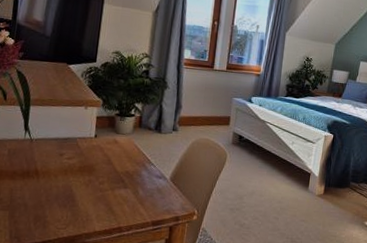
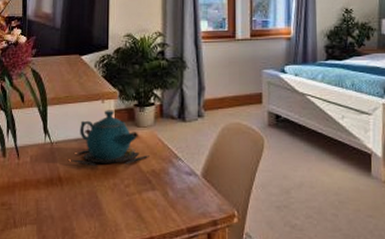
teapot: none [49,115,125,165] -> present [71,110,149,167]

